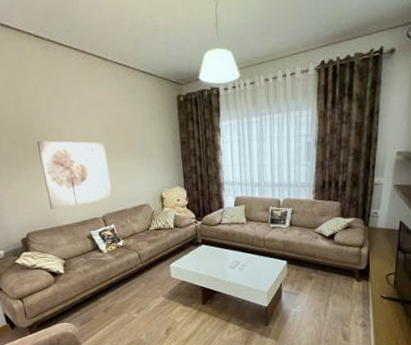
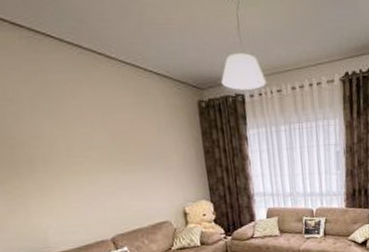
wall art: present [37,140,113,210] -> none [18,150,124,234]

